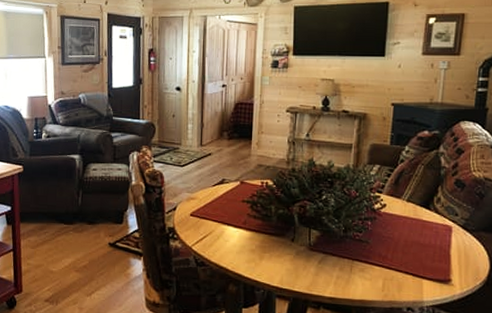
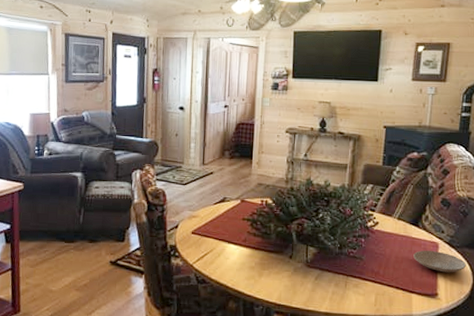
plate: none [424,234,482,258] -> present [413,250,466,273]

